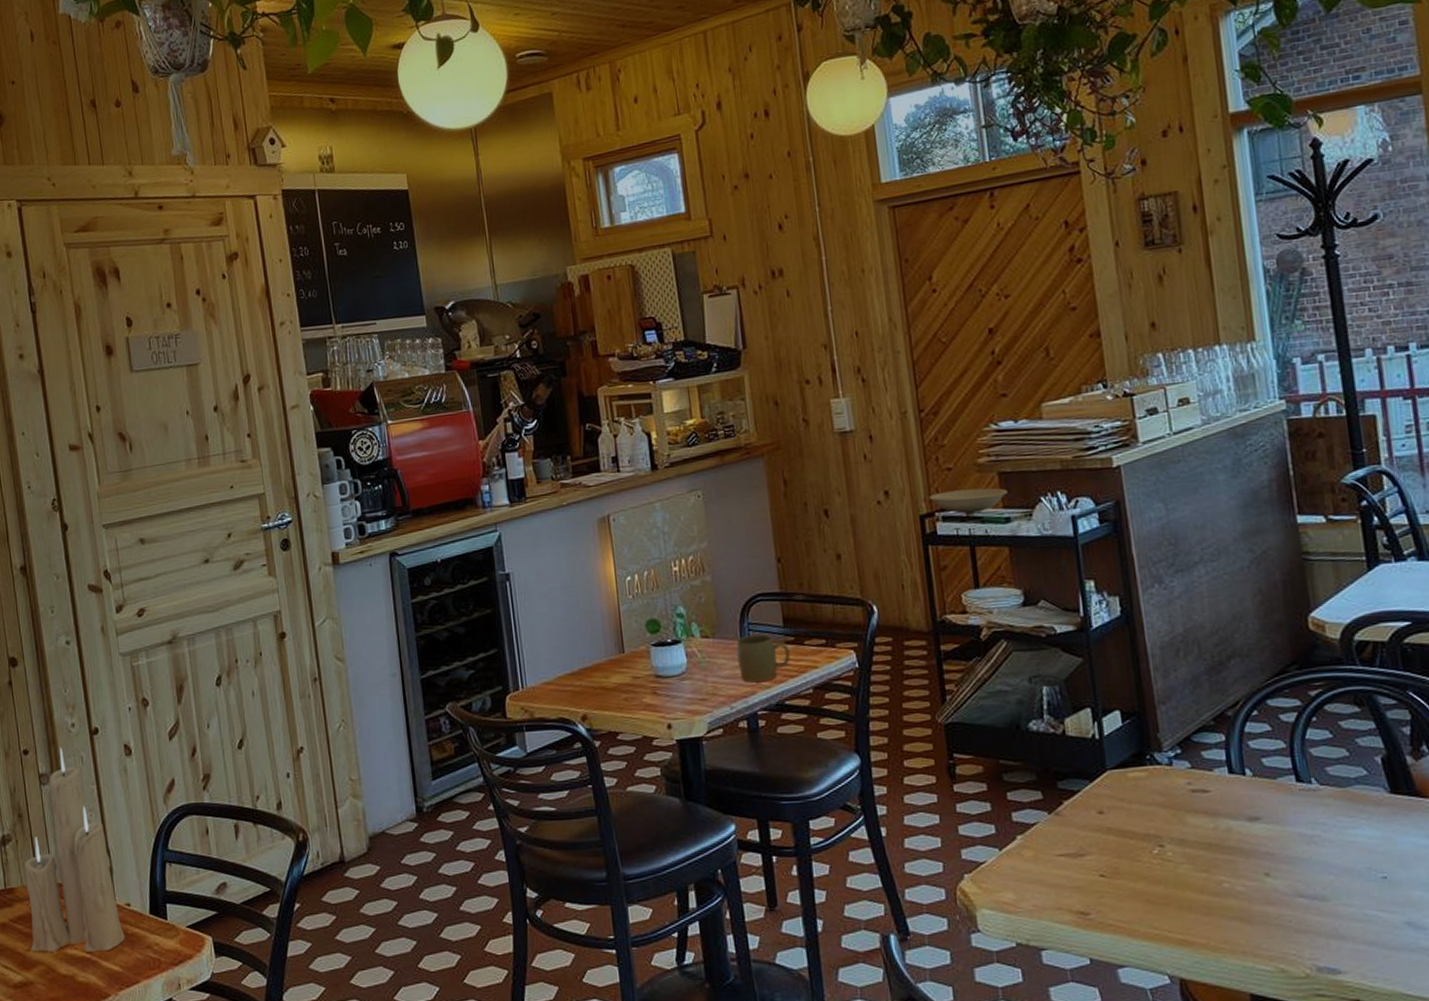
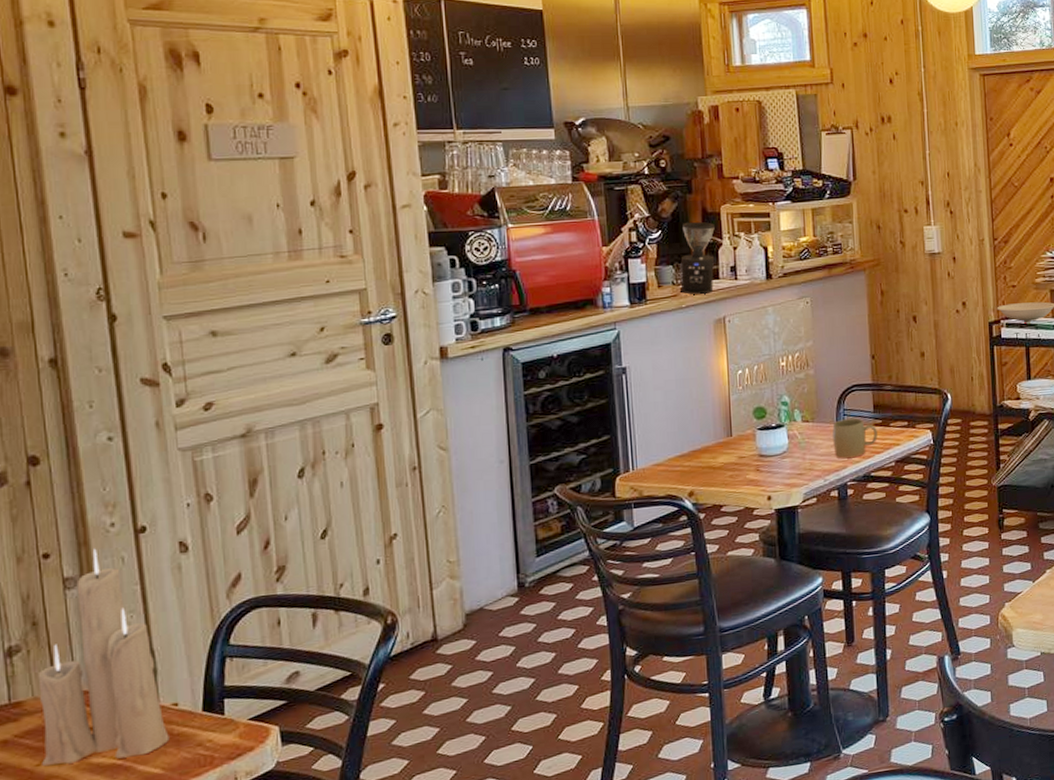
coffee grinder: none [558,407,595,491] -> present [680,221,715,295]

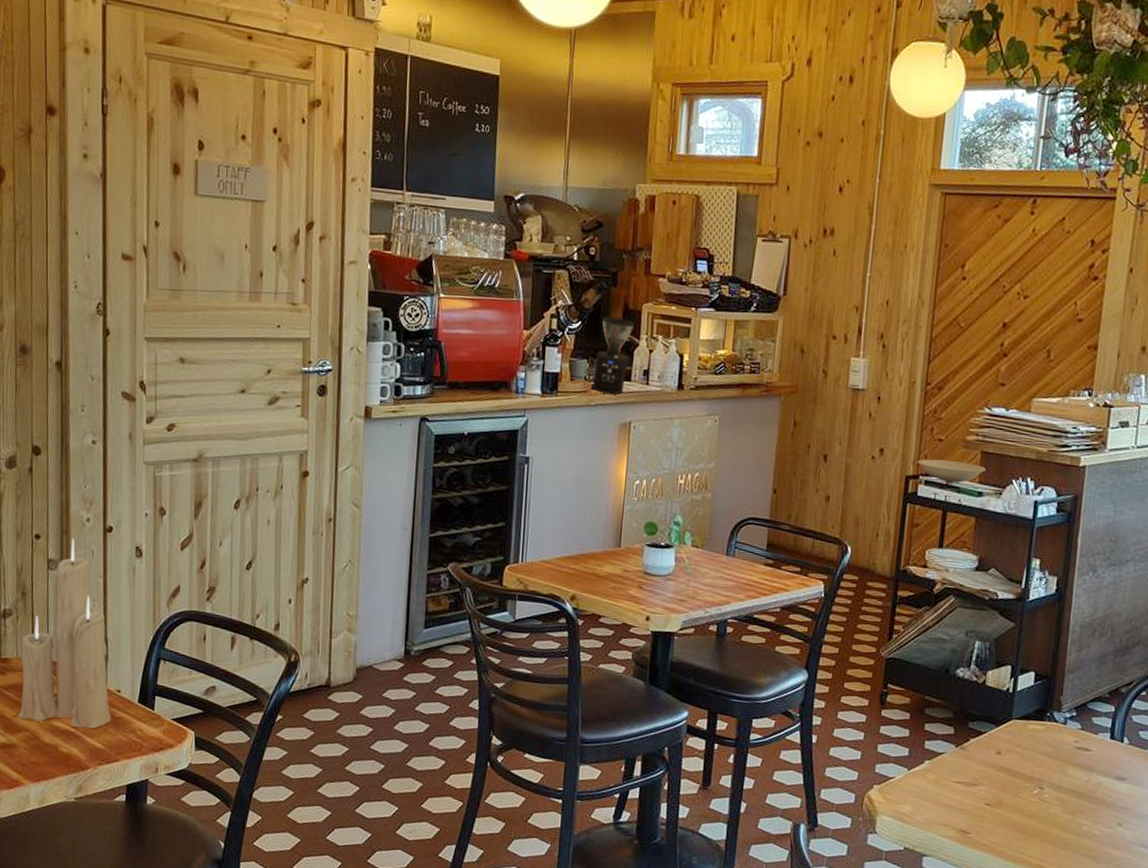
mug: present [832,418,878,459] -> none [719,552,767,595]

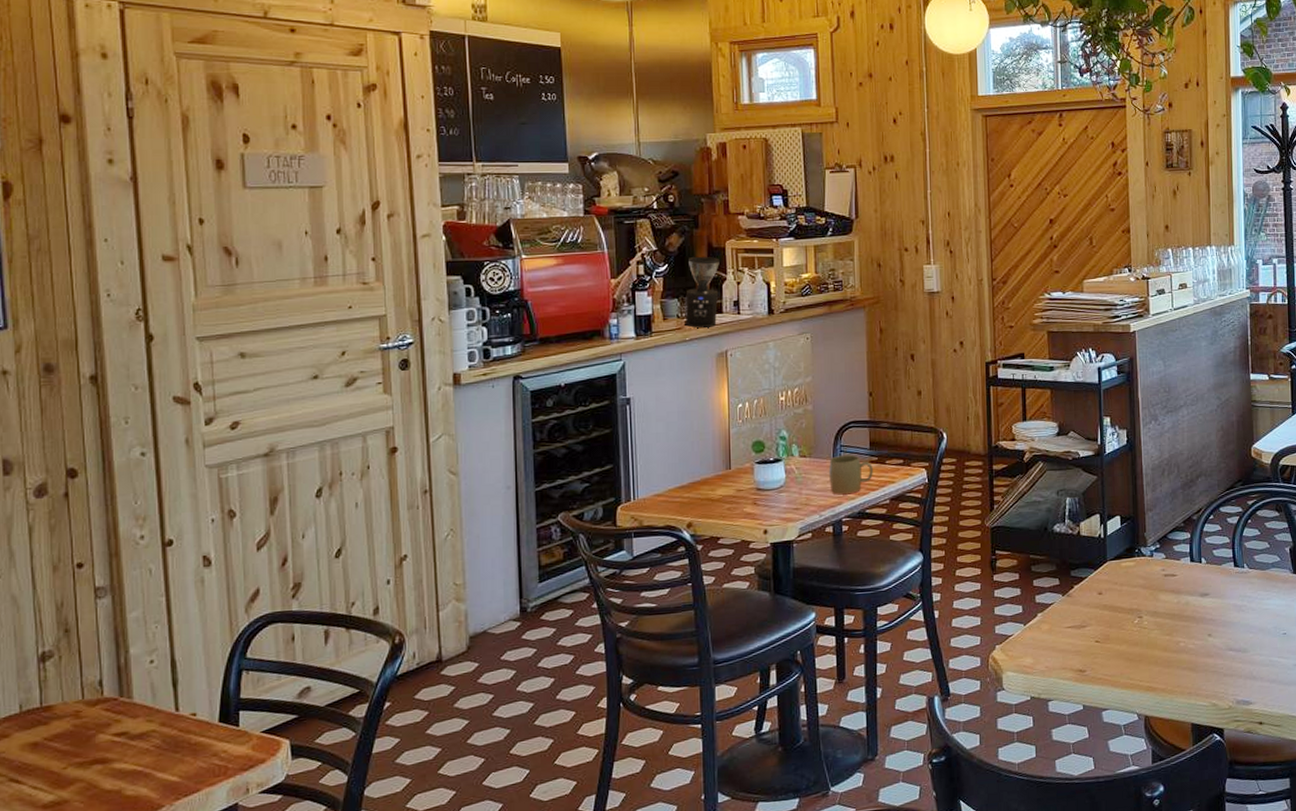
candle: present [18,538,111,729] -> none [68,560,187,770]
mug: none [719,552,767,595] -> present [829,455,873,495]
dish: present [917,458,986,485] -> none [994,343,1053,365]

